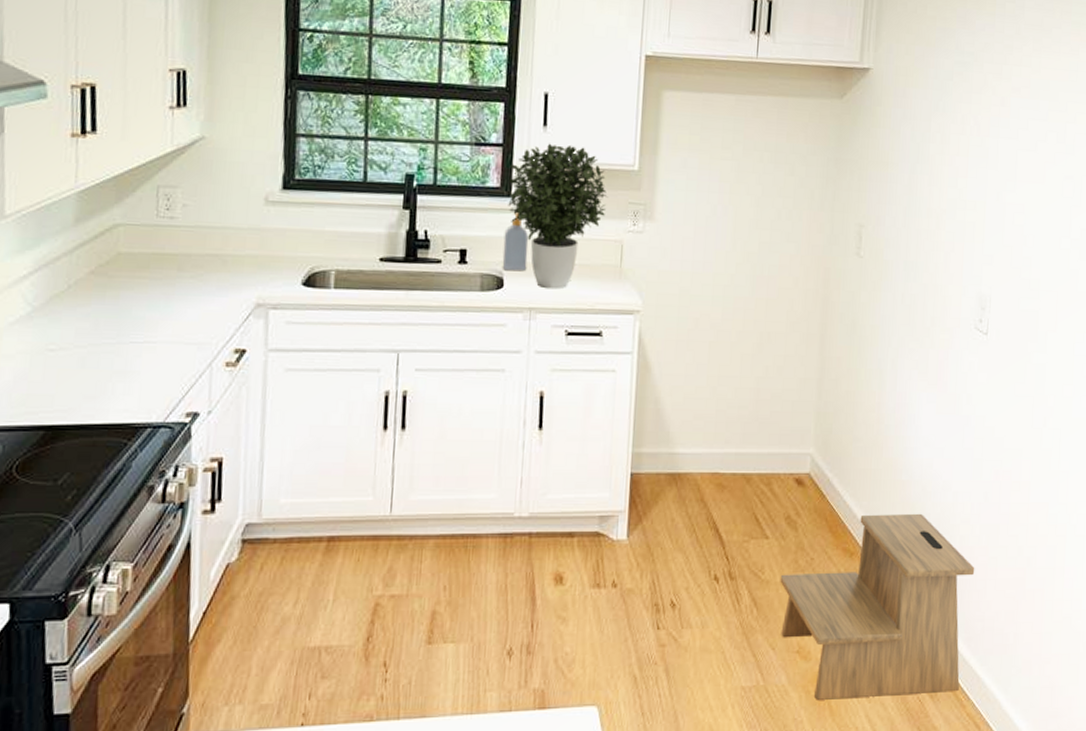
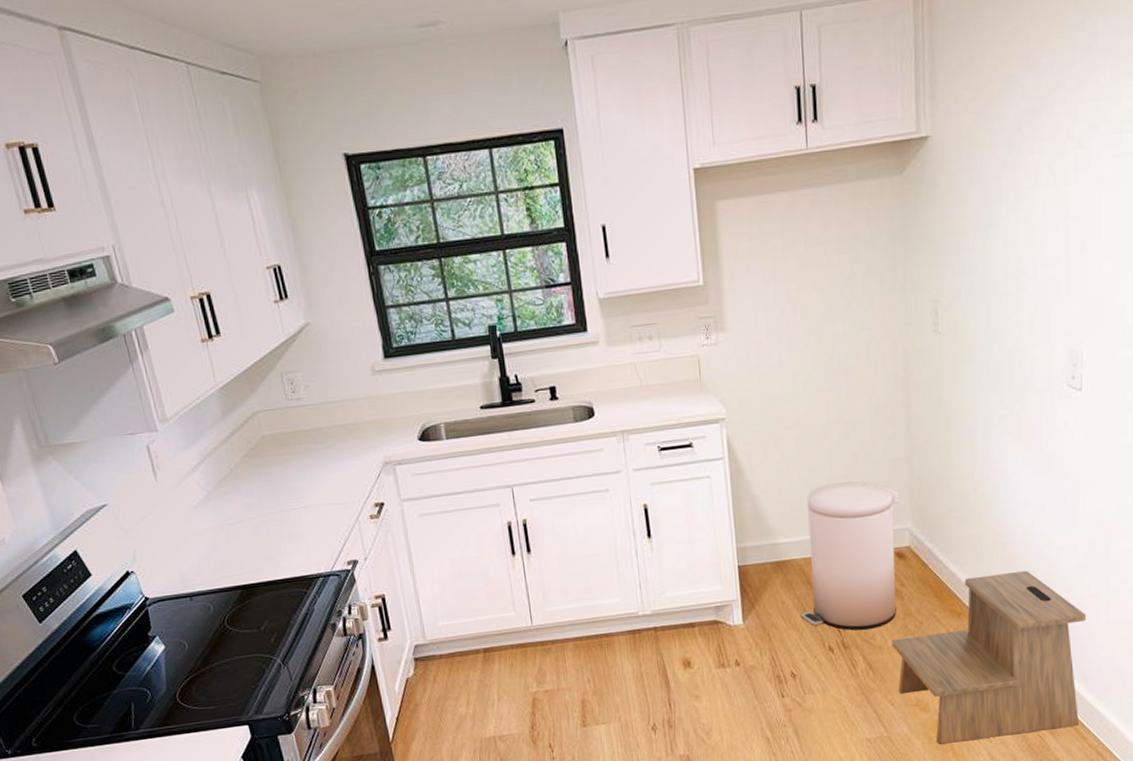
soap bottle: present [502,212,529,271] -> none [586,345,613,401]
potted plant: present [508,143,609,290] -> none [582,271,679,412]
pedal bin: none [688,395,806,560] -> present [800,481,900,631]

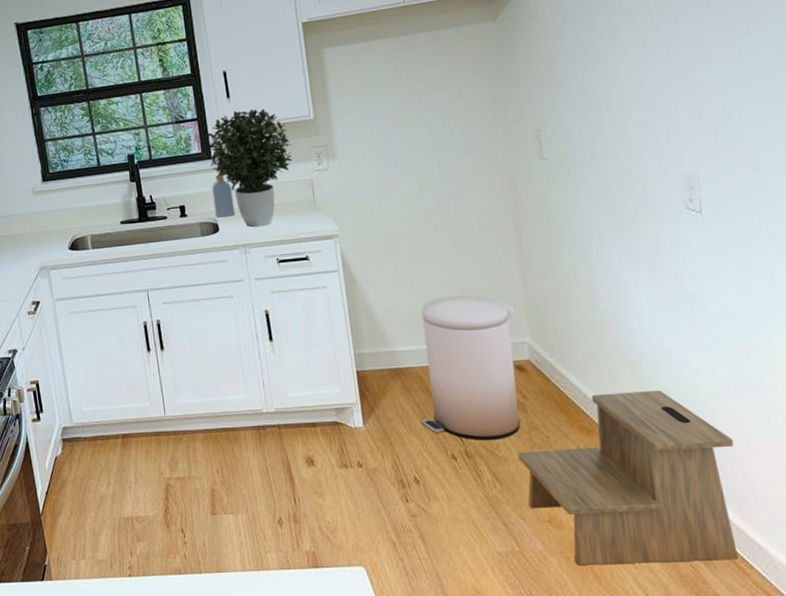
potted plant: none [582,271,679,412] -> present [207,108,293,228]
soap bottle: none [586,345,613,401] -> present [211,170,235,218]

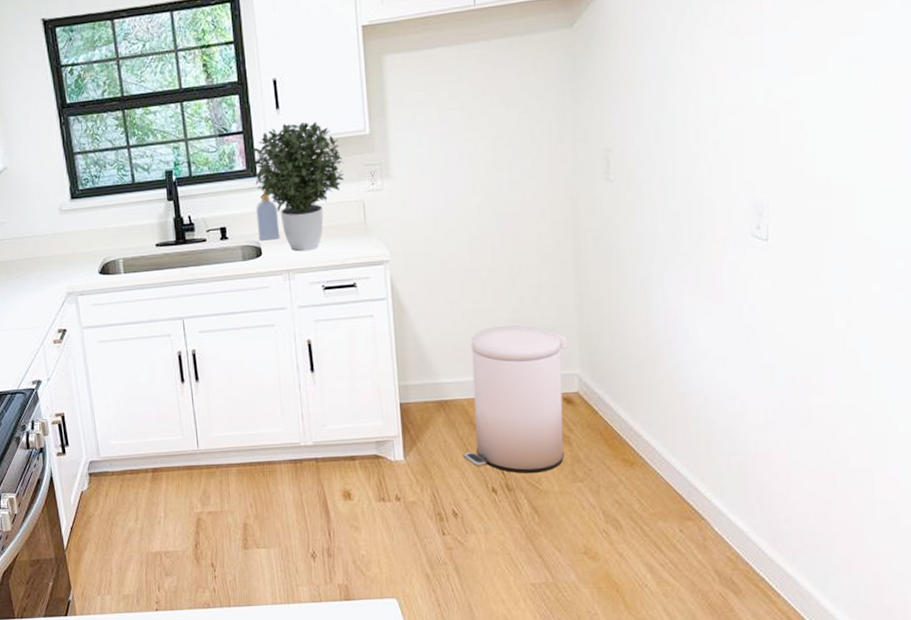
step stool: present [517,389,739,565] -> none [558,422,775,595]

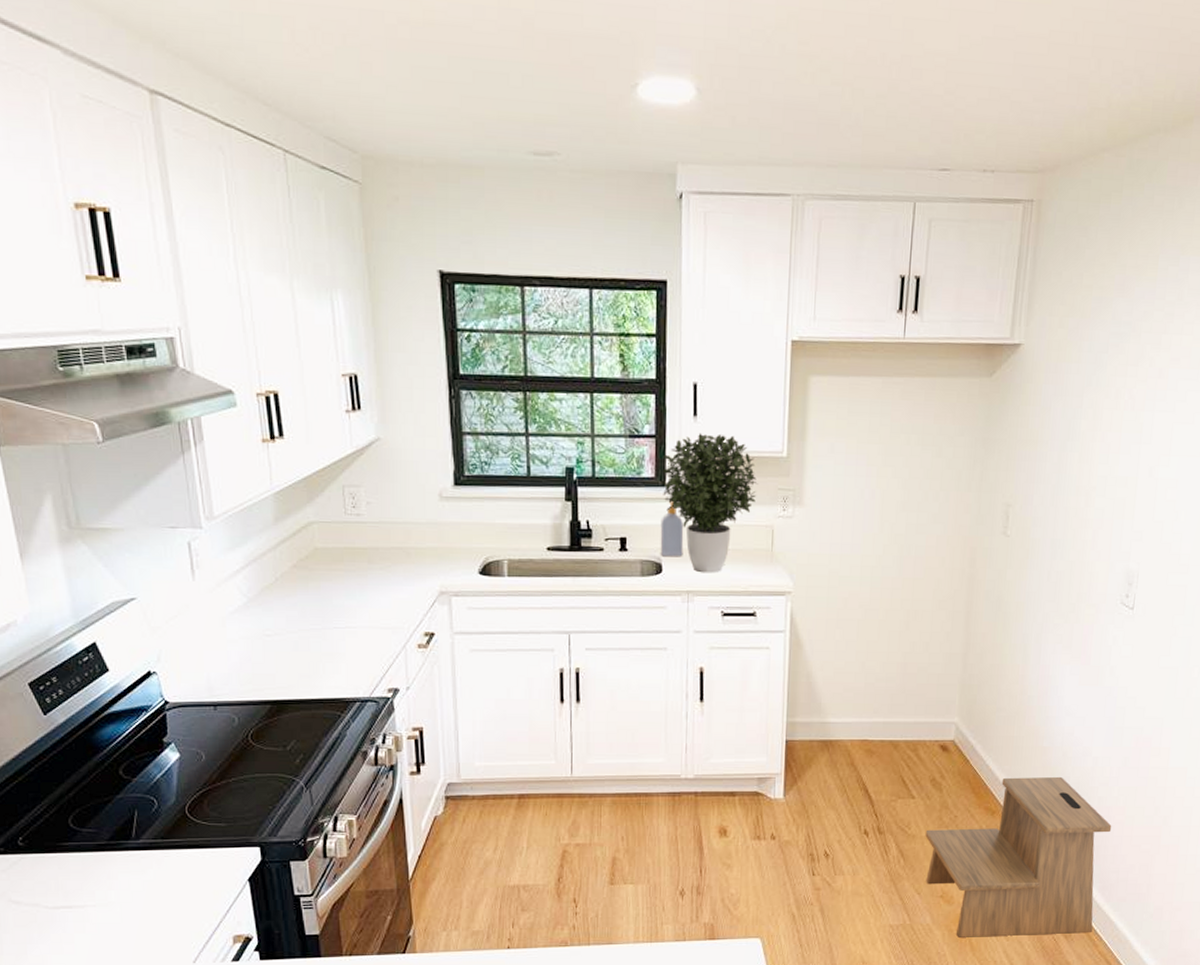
pedal bin: present [462,325,568,473] -> none [840,670,951,817]
step stool: none [558,422,775,595] -> present [925,776,1112,937]

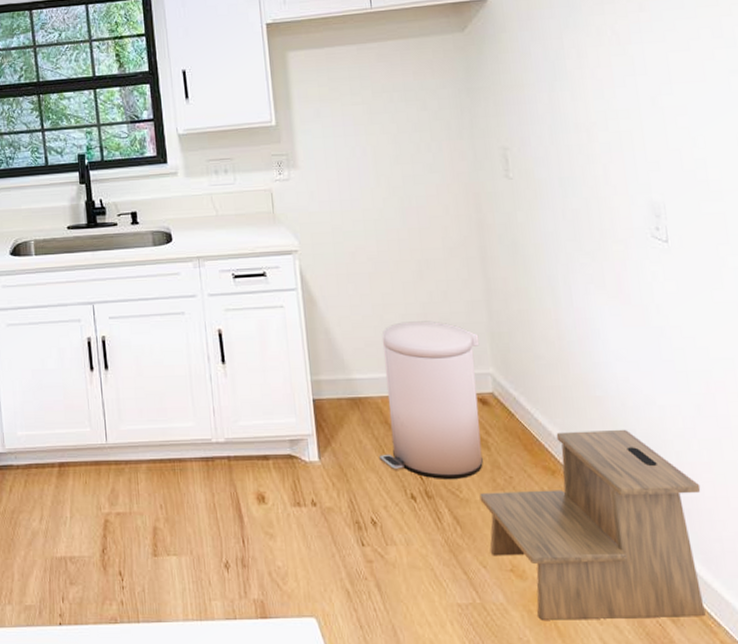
soap bottle: present [660,501,684,557] -> none [166,175,190,227]
potted plant: present [662,433,759,573] -> none [162,111,253,239]
pedal bin: none [840,670,951,817] -> present [378,321,483,479]

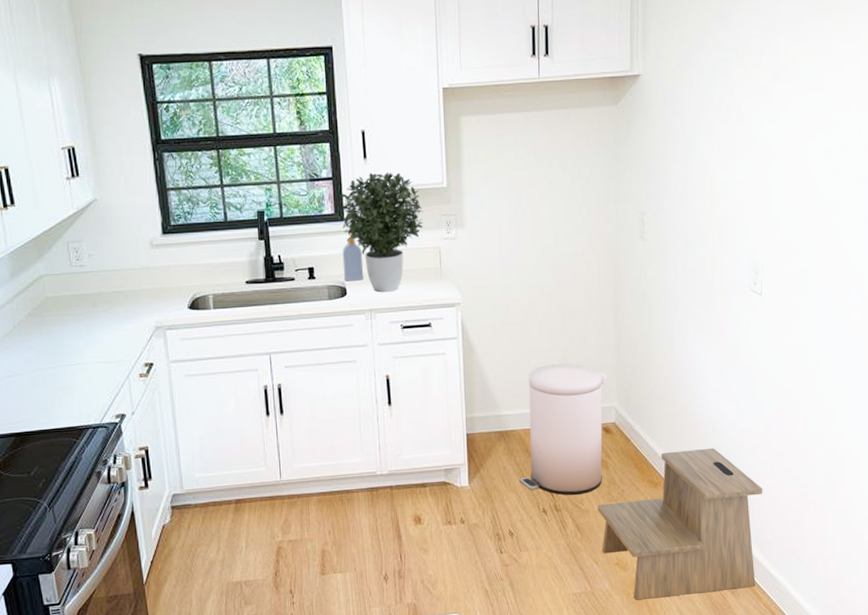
potted plant: none [162,111,253,239] -> present [340,172,425,293]
soap bottle: none [166,175,190,227] -> present [342,233,364,281]

